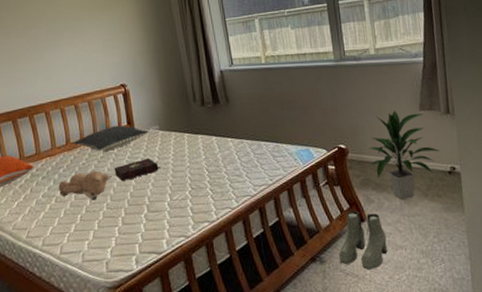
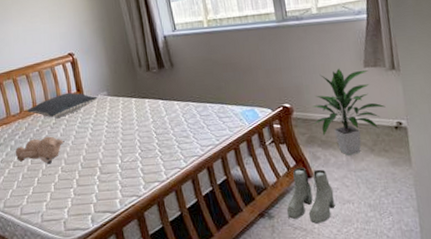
book: present [114,158,161,181] -> none [66,123,111,145]

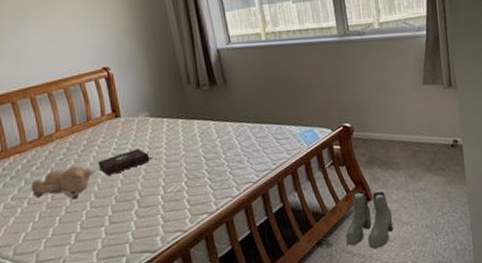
pillow: present [27,92,98,118] -> none [48,113,138,144]
book: none [66,123,111,145] -> present [97,149,153,175]
indoor plant: present [312,68,386,156] -> none [372,86,443,177]

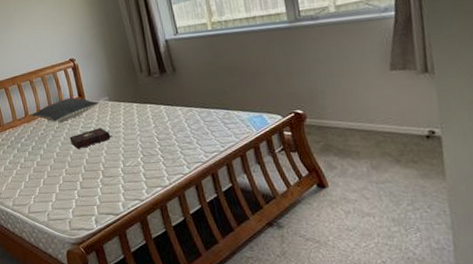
teddy bear: present [30,165,94,200] -> none [21,140,67,167]
pillow: none [48,113,138,144] -> present [32,97,99,122]
boots: present [345,189,394,249] -> none [297,176,353,236]

